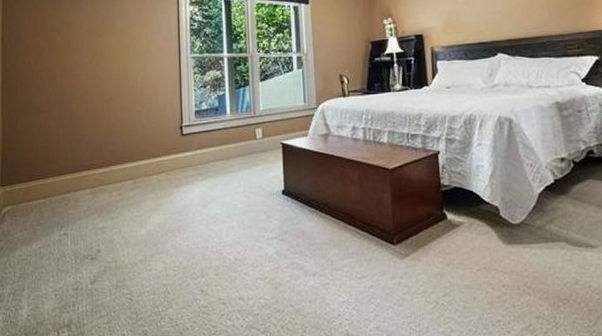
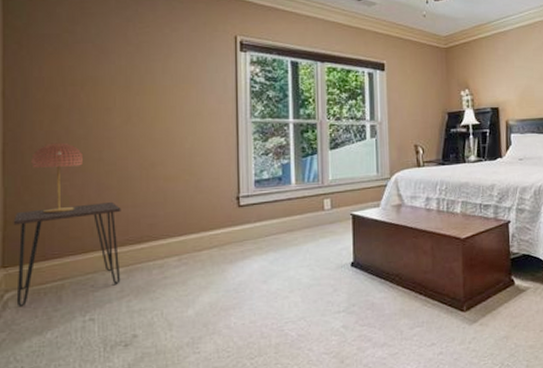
desk: none [9,130,88,221] -> present [13,201,121,308]
table lamp: none [22,79,59,140] -> present [31,142,83,213]

